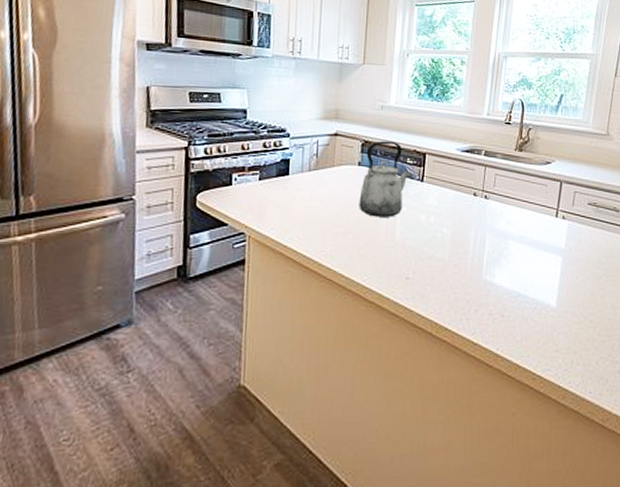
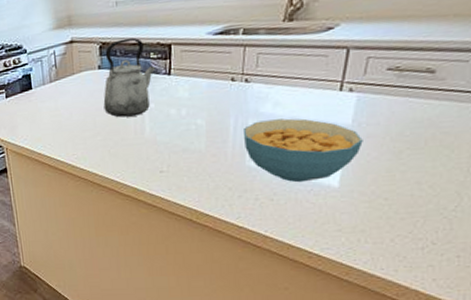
cereal bowl: none [482,236,573,300] -> present [244,118,363,183]

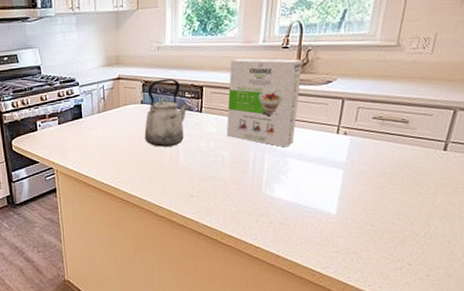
cereal box: none [200,3,295,111] -> present [226,58,302,148]
cereal bowl: present [244,118,363,183] -> none [261,154,355,210]

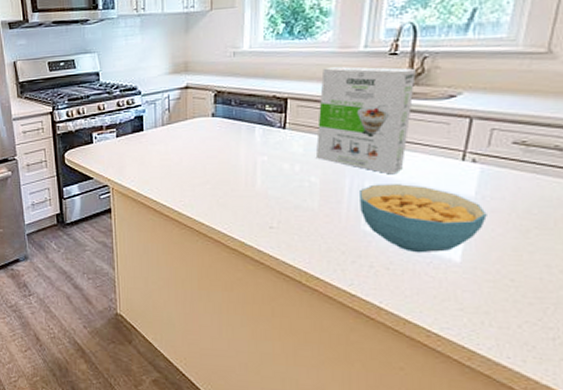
kettle: present [144,78,190,147] -> none [215,88,271,167]
cereal bowl: none [261,154,355,210] -> present [360,184,487,253]

